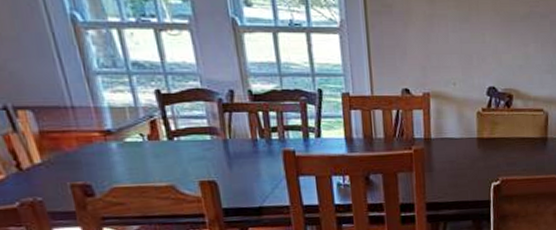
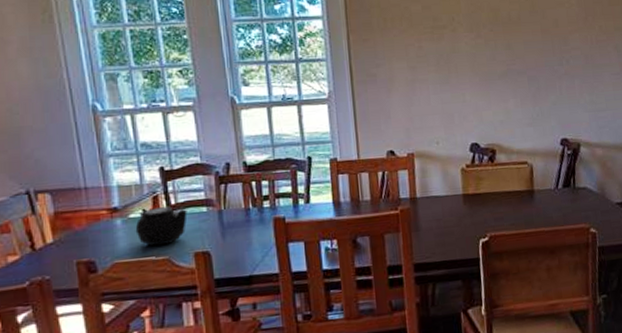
teapot: none [133,132,191,173] -> present [135,207,189,247]

